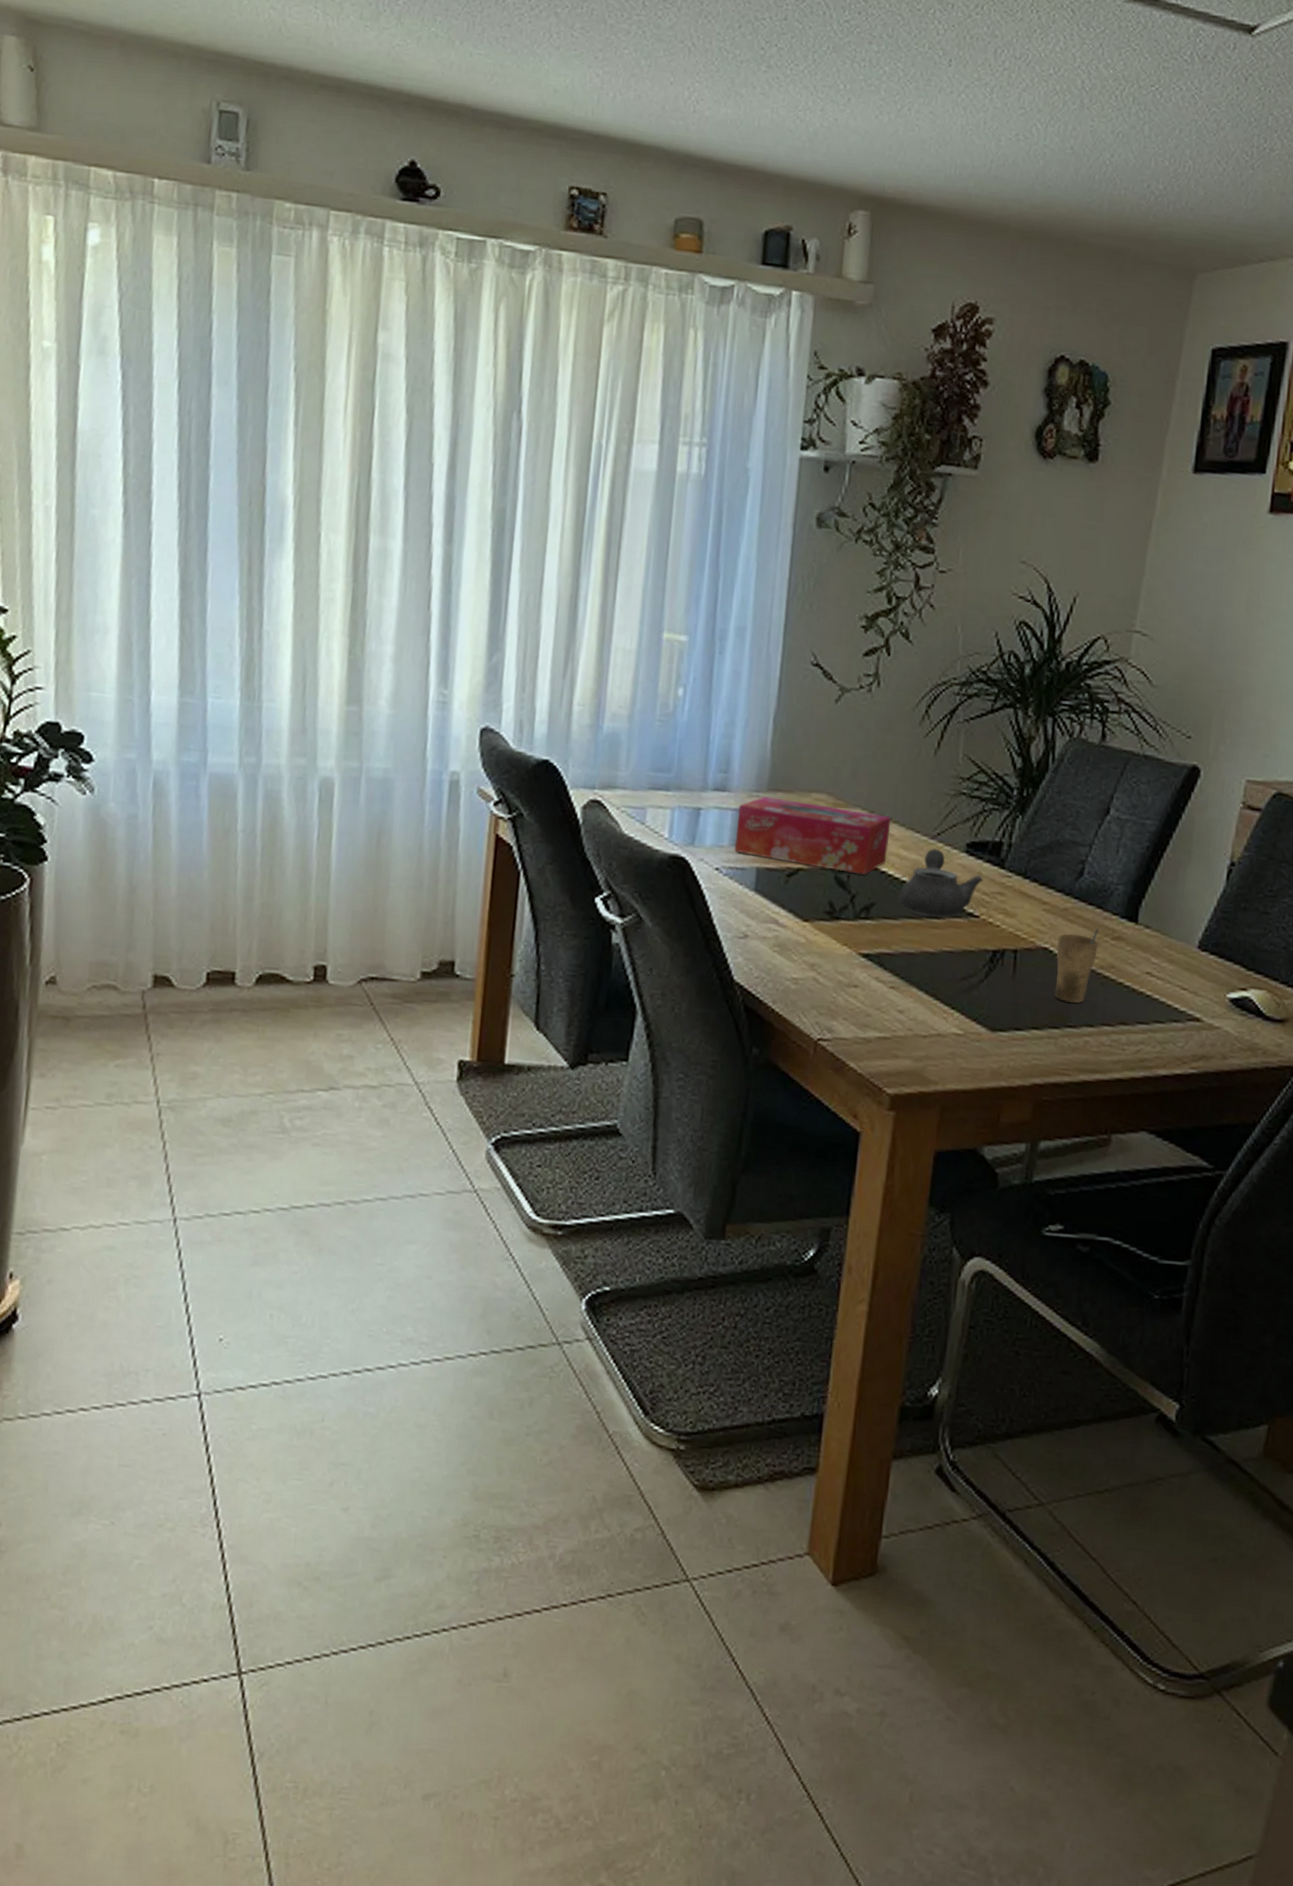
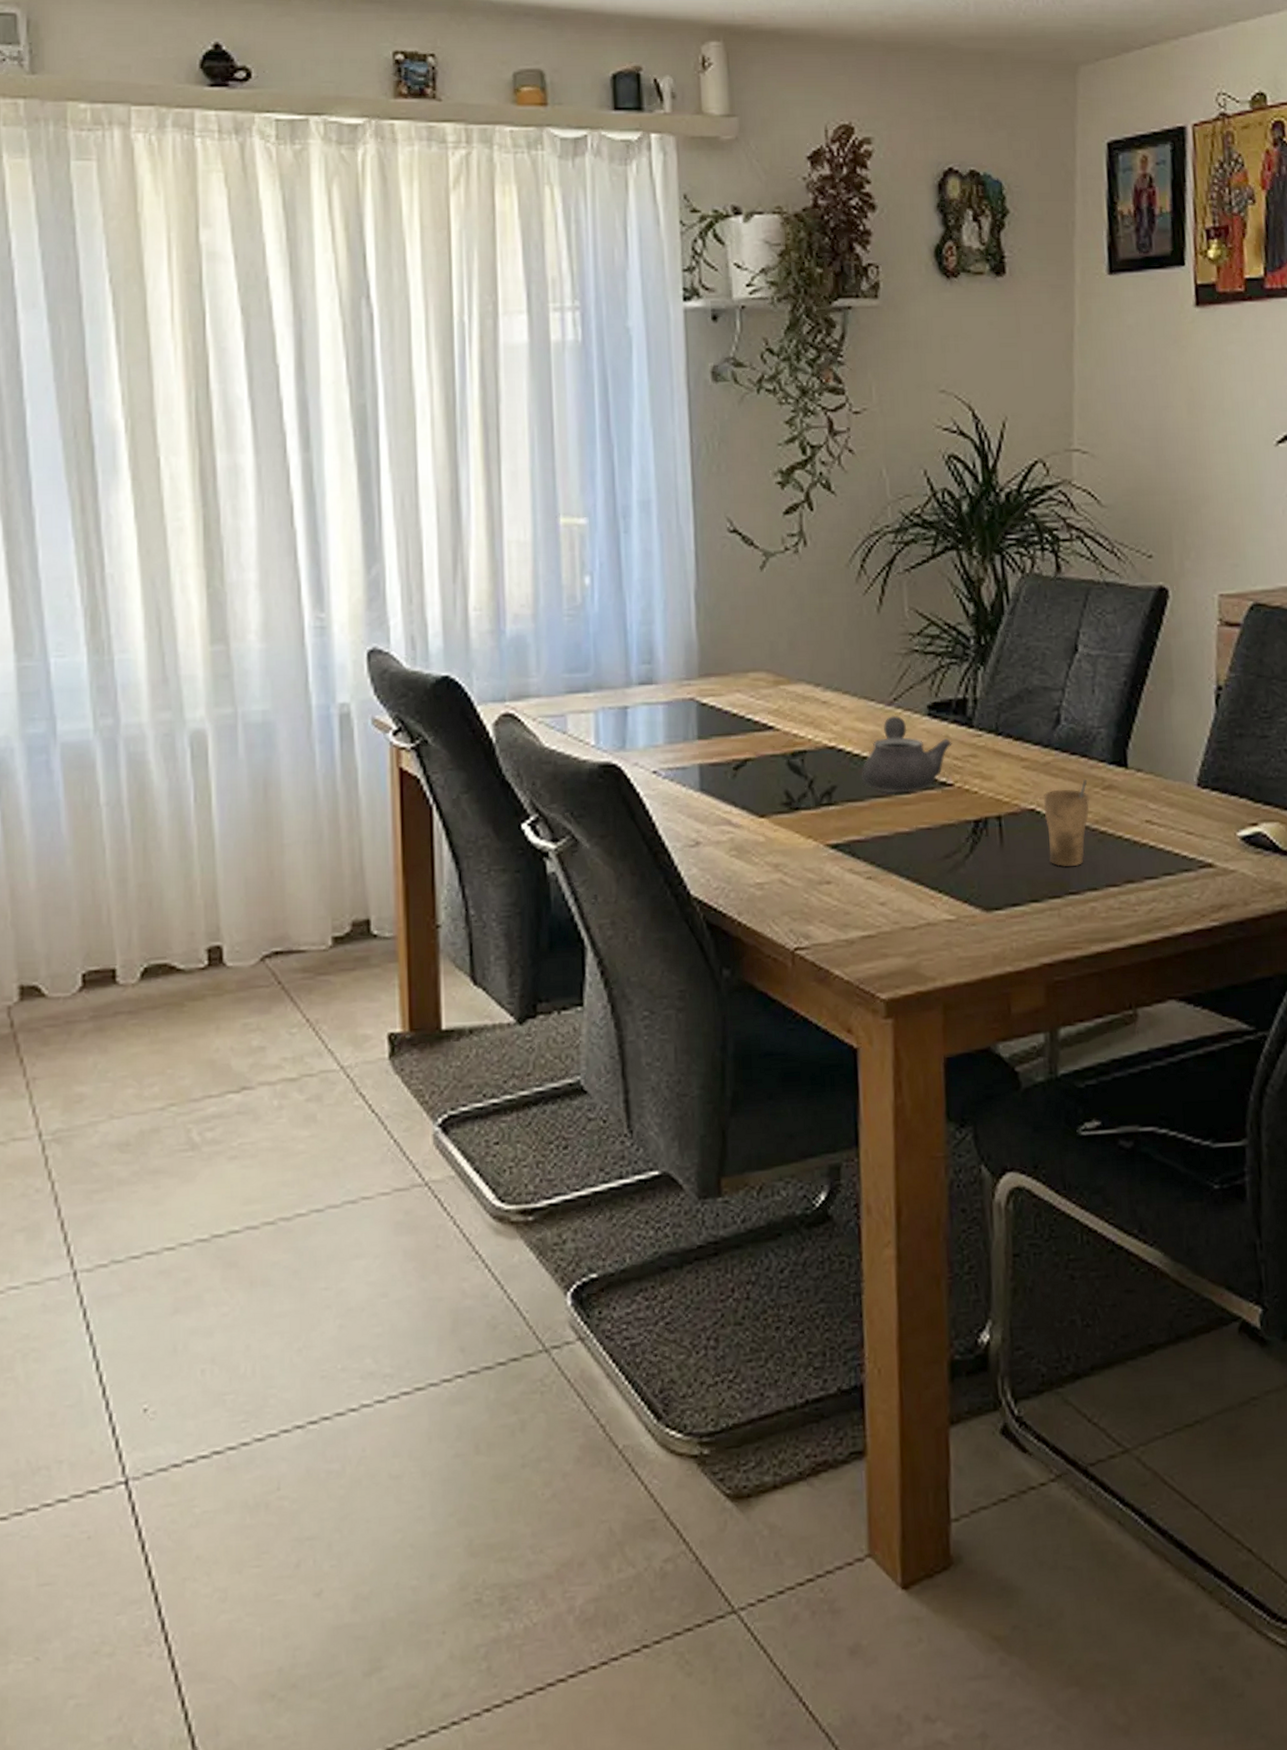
tissue box: present [734,796,892,875] -> none [669,682,842,756]

